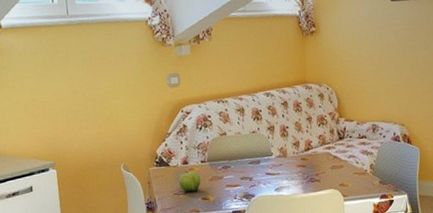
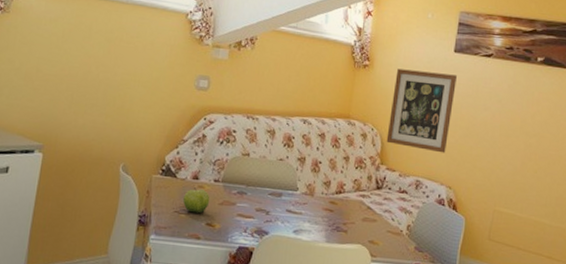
wall art: none [341,22,397,98] -> present [386,68,457,154]

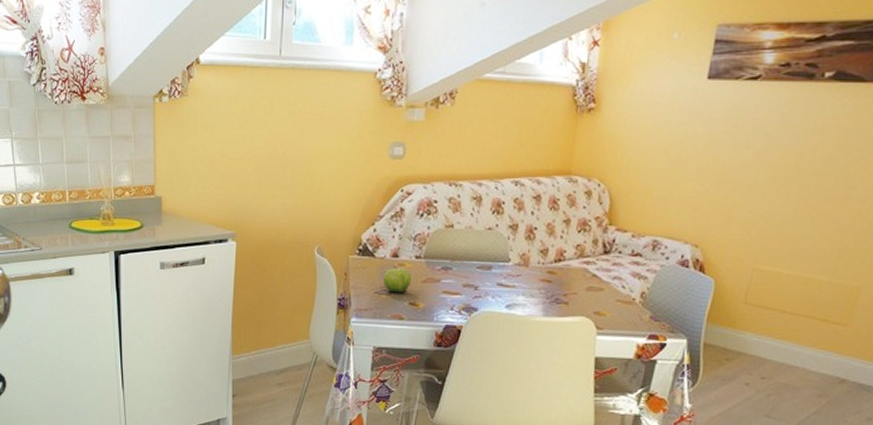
wall art: present [386,68,457,154] -> none [616,108,710,206]

